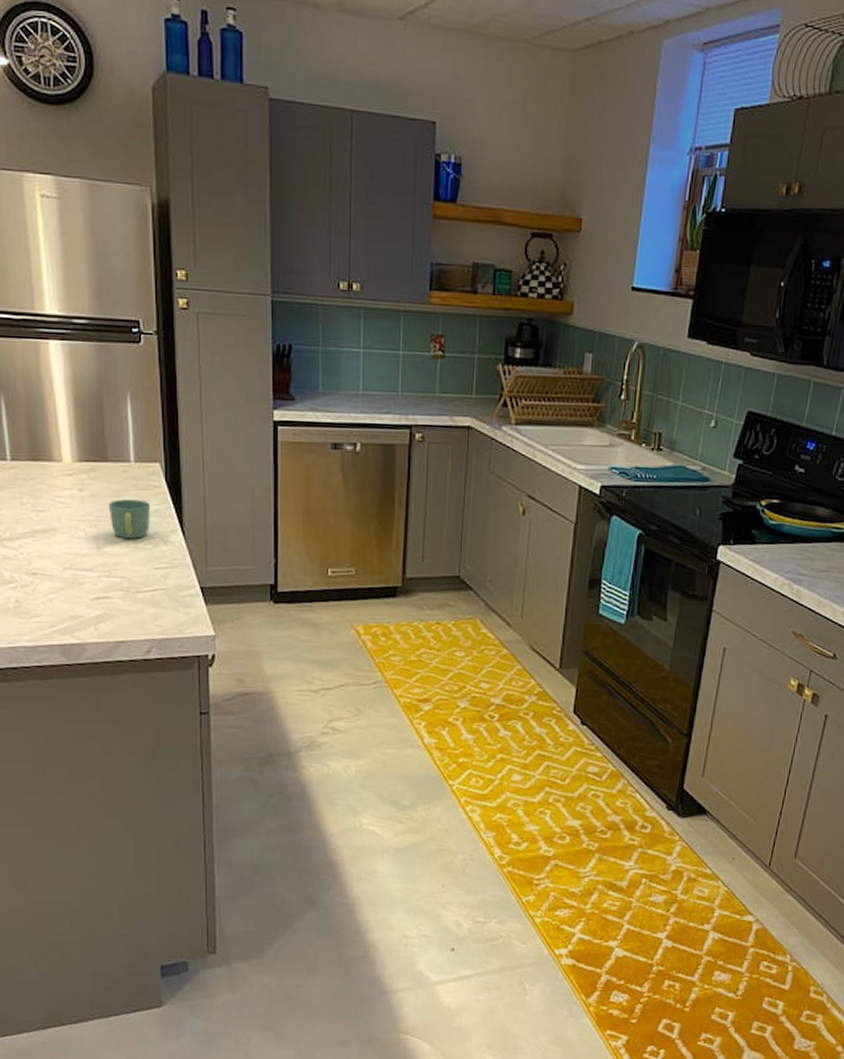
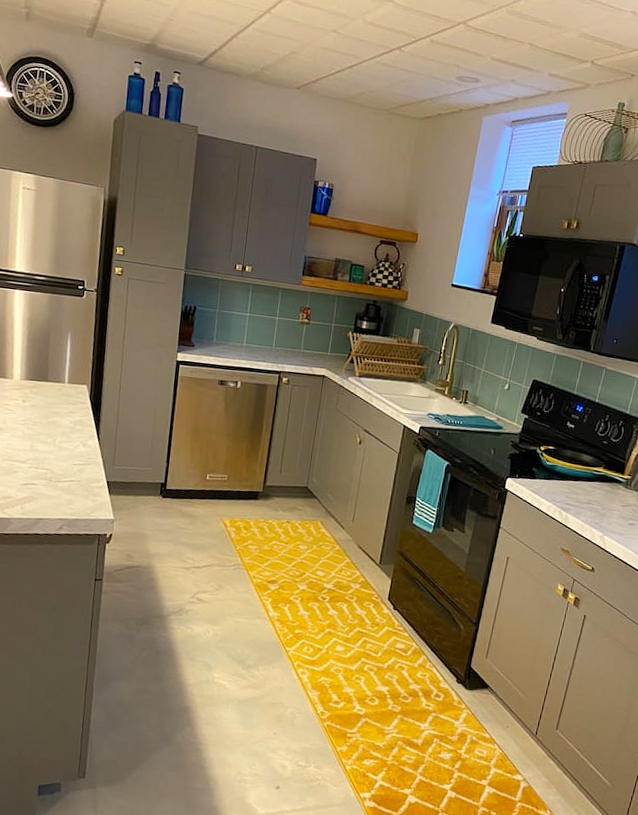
mug: present [108,499,151,539] -> none [43,410,77,441]

